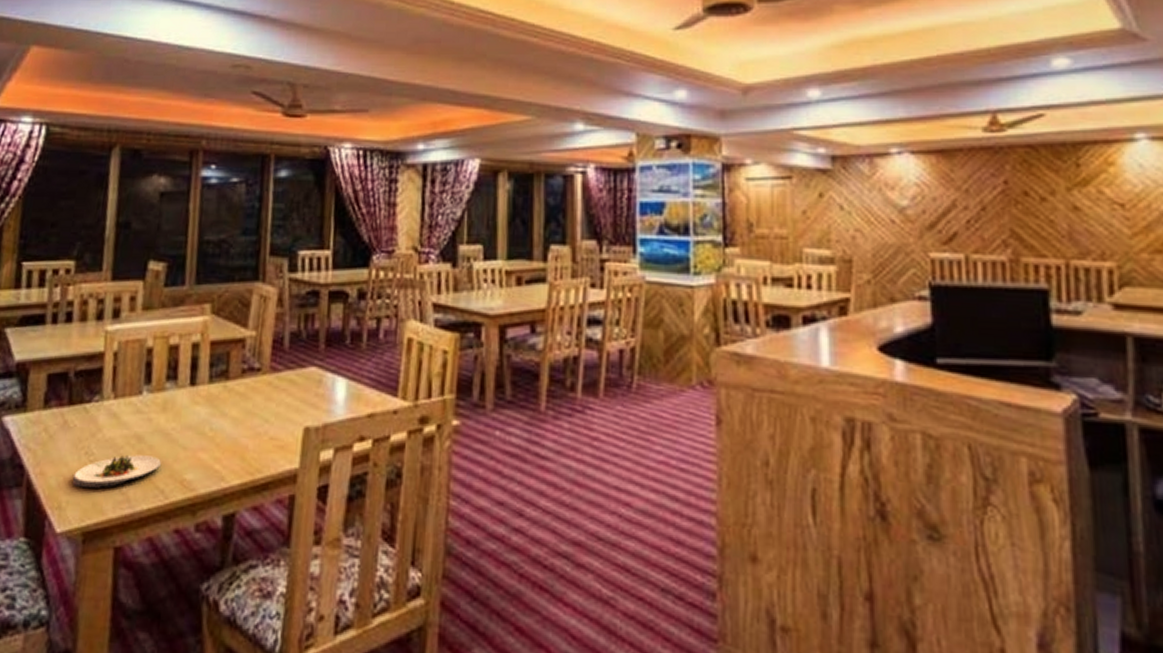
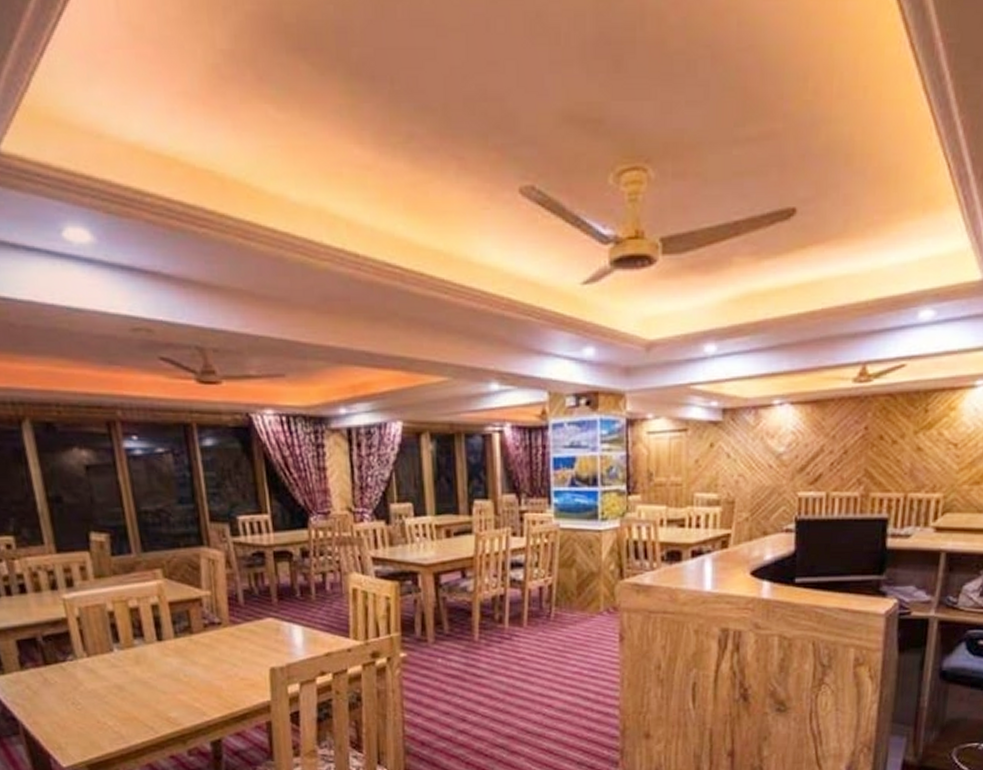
salad plate: present [72,454,161,488] -> none [65,701,145,730]

